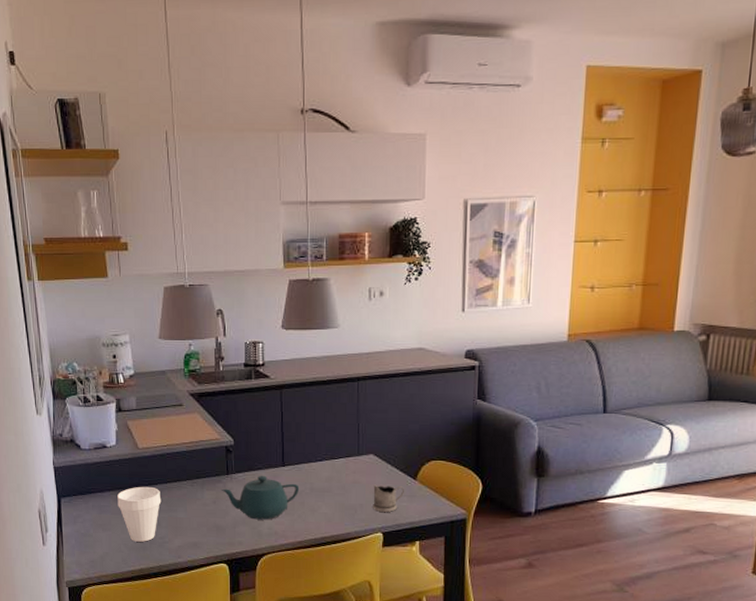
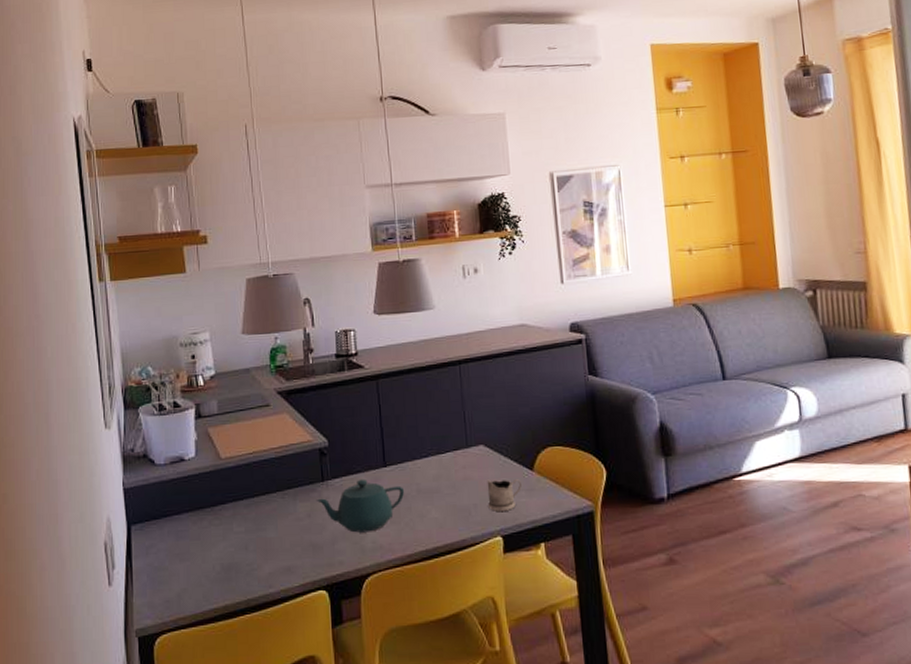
cup: present [117,486,162,542] -> none [197,503,248,572]

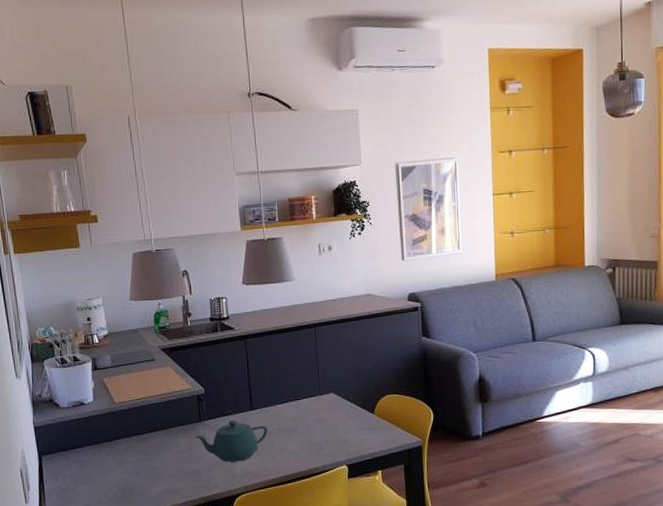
tea glass holder: present [487,479,521,511] -> none [335,420,364,446]

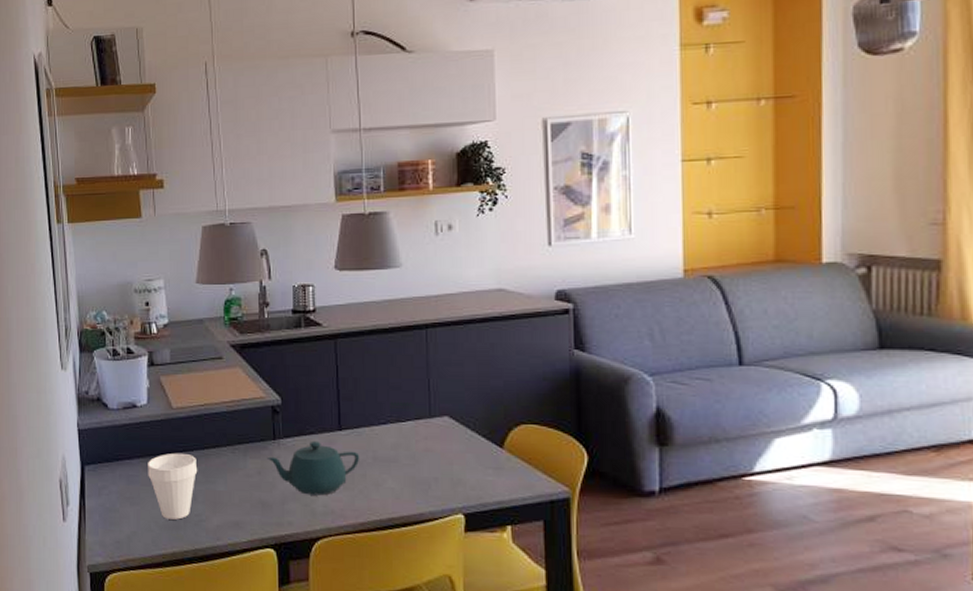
cup: none [96,438,139,493] -> present [148,452,198,520]

